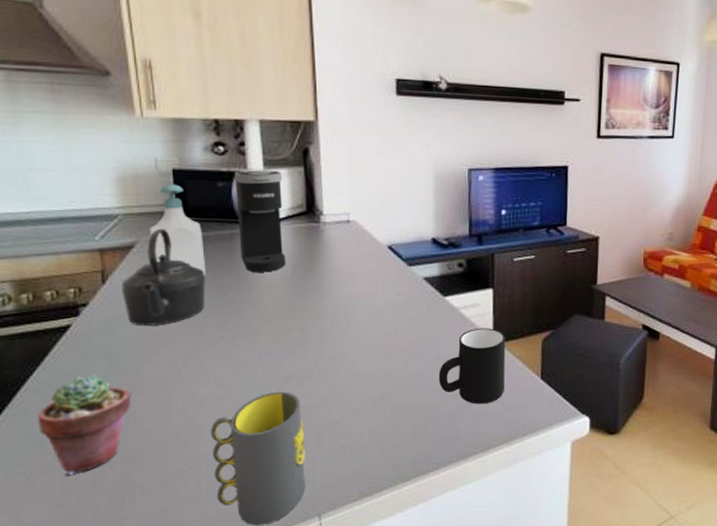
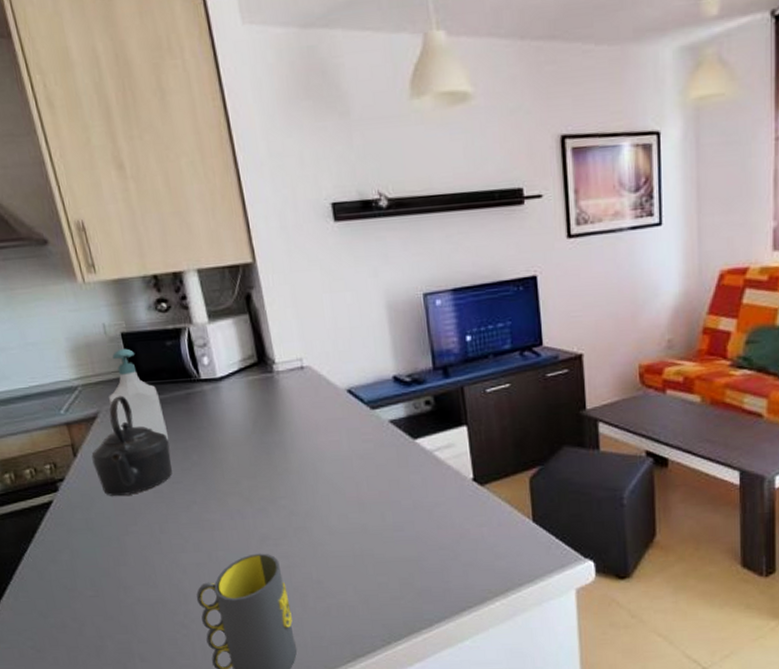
potted succulent: present [37,375,132,474] -> none [37,548,119,646]
coffee maker: present [235,170,286,272] -> none [181,321,245,432]
mug: present [438,328,506,404] -> none [418,469,493,555]

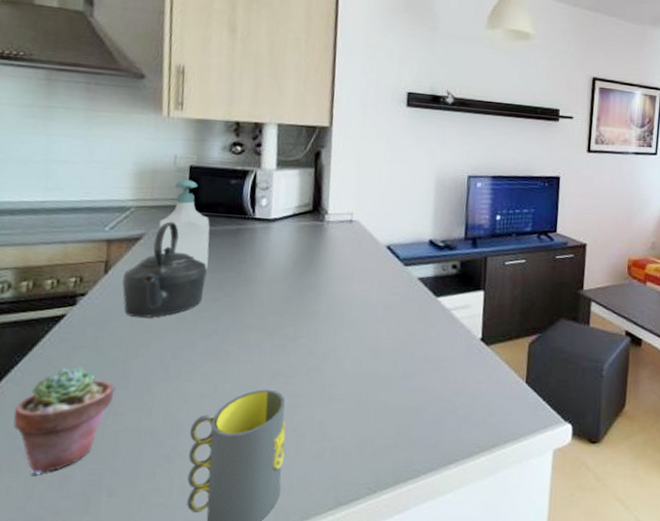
potted succulent: none [37,548,119,646] -> present [13,367,115,474]

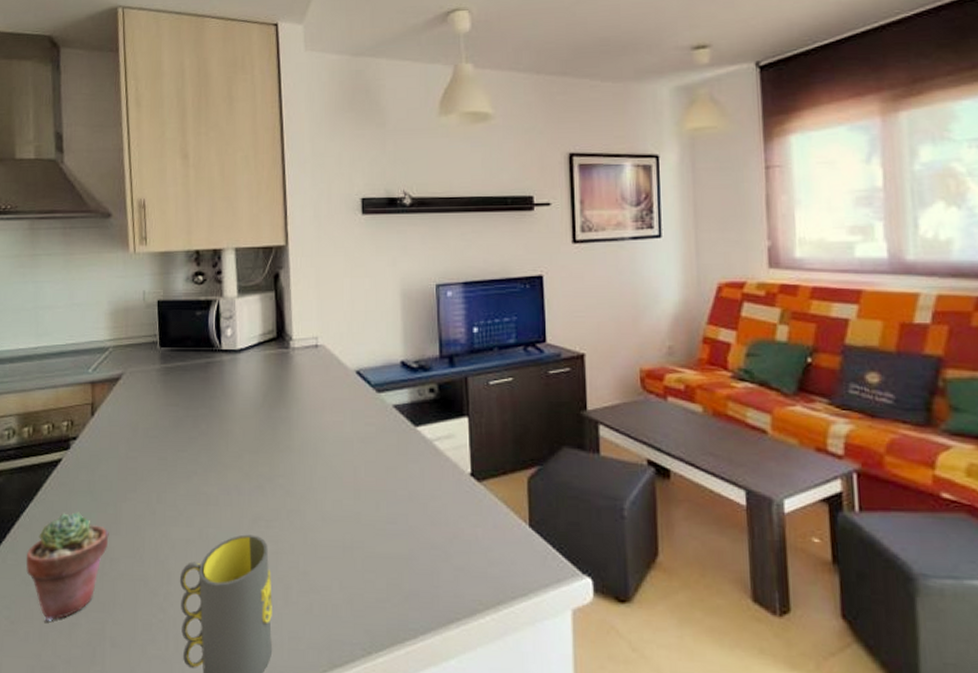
kettle: present [122,221,207,318] -> none [107,359,182,460]
soap bottle: present [159,179,210,269] -> none [135,315,182,406]

